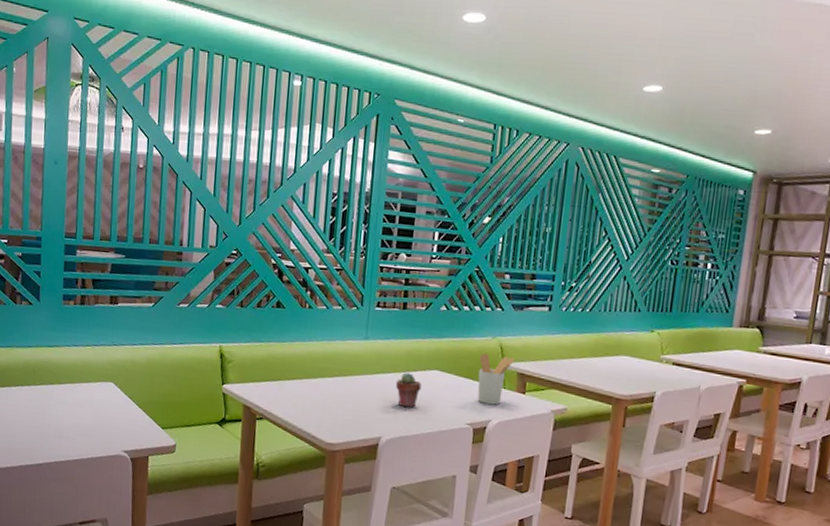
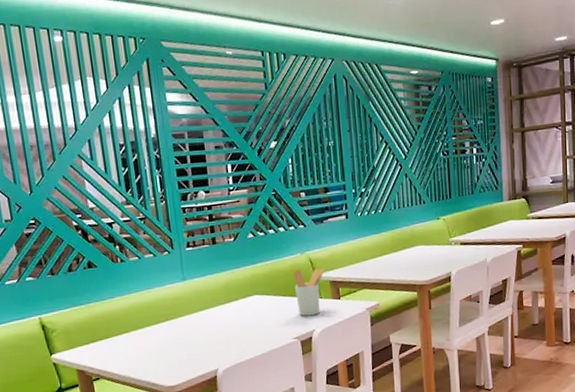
potted succulent: present [395,373,422,407] -> none [220,303,246,336]

